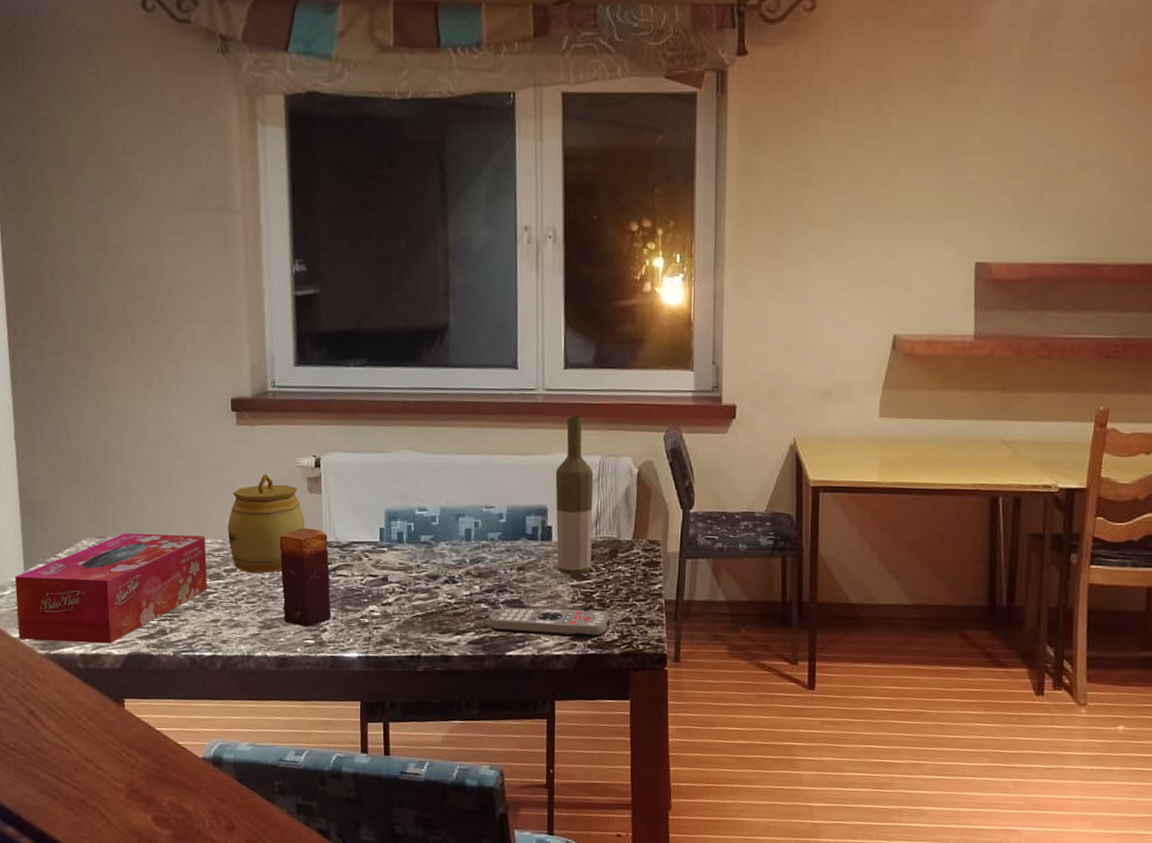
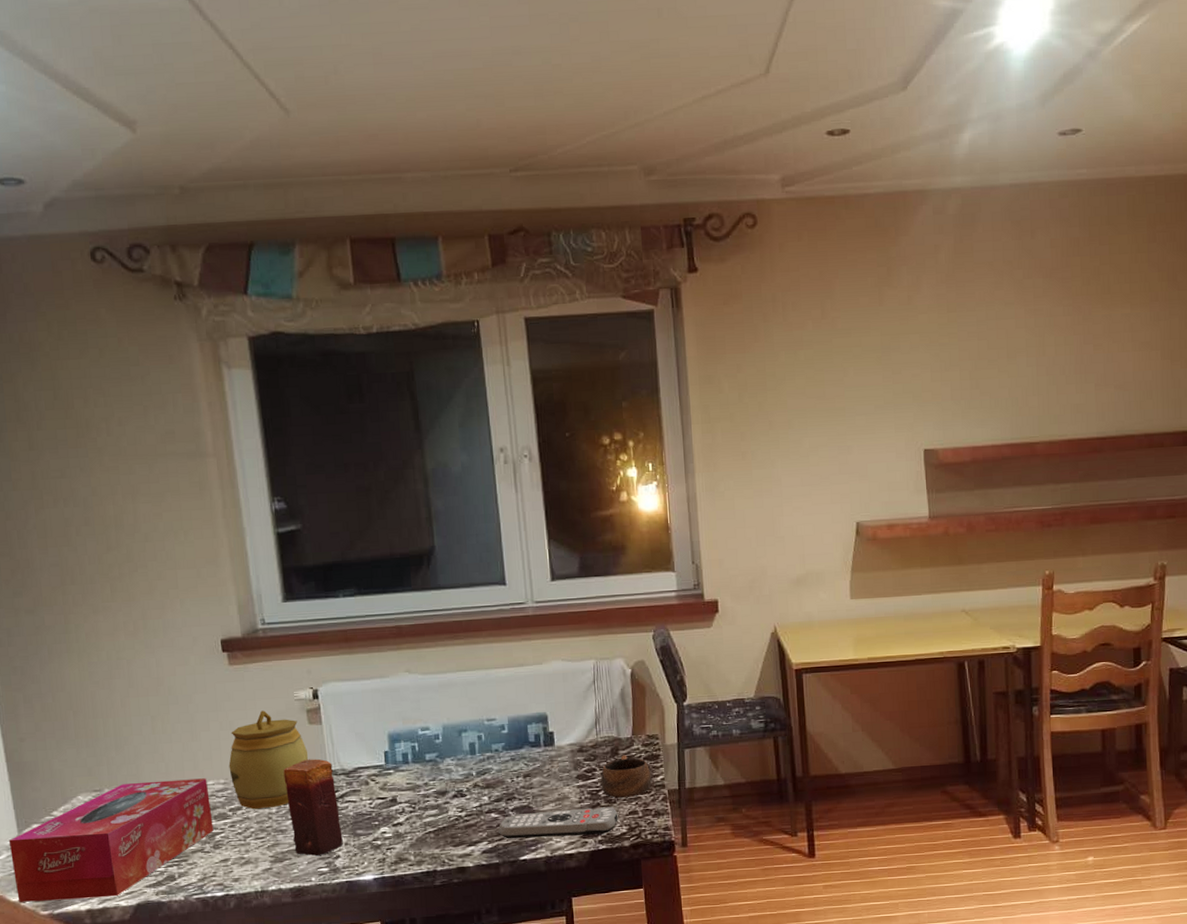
bottle: present [555,416,594,576] -> none [552,625,595,777]
cup: none [595,558,649,603] -> present [600,755,652,798]

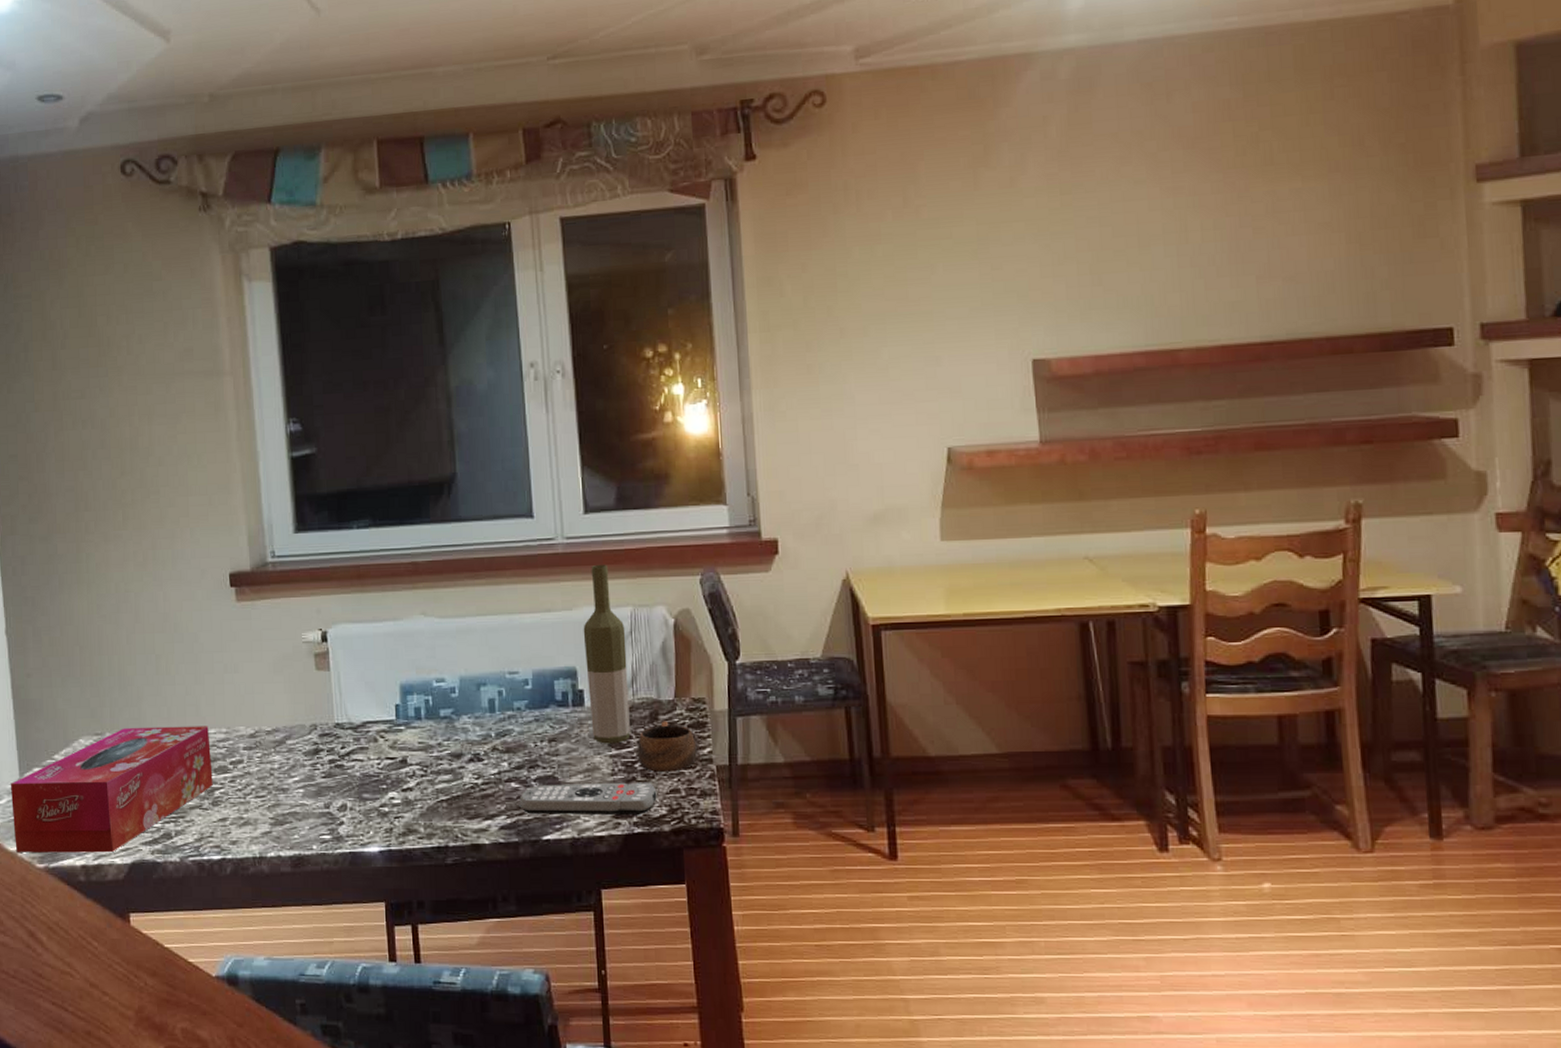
jar: present [228,710,308,810] -> none [231,653,314,764]
candle: present [283,758,343,856] -> none [288,709,348,820]
bottle: none [552,625,595,777] -> present [583,565,631,744]

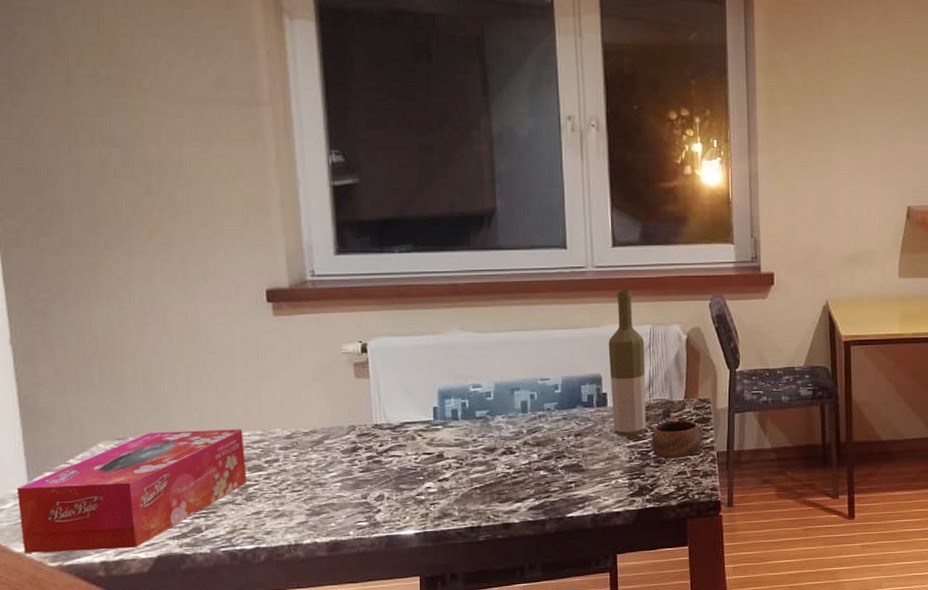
remote control: present [519,782,657,815] -> none [547,466,667,497]

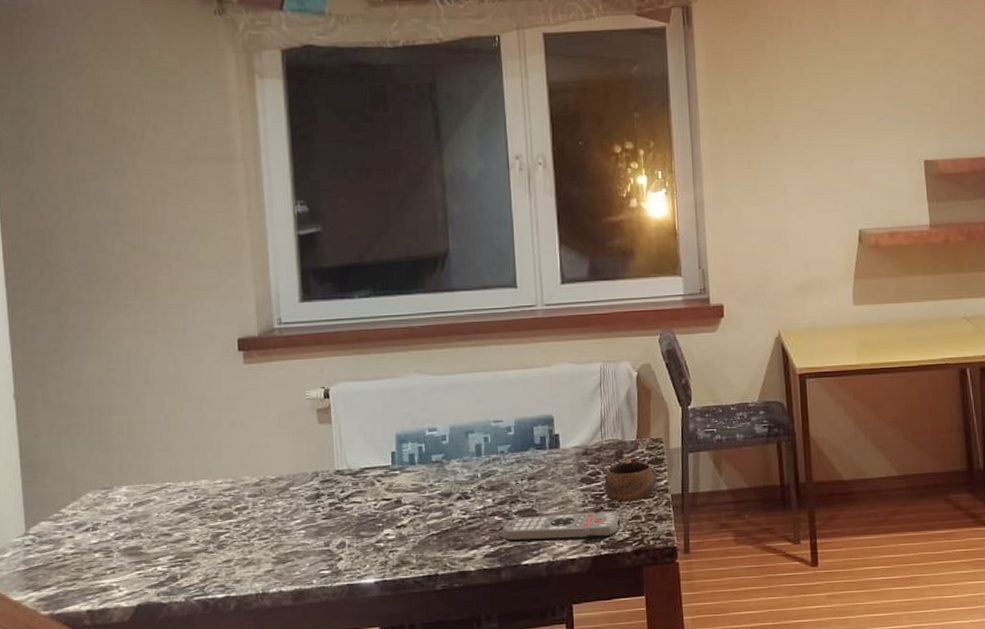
tissue box: present [16,429,247,553] -> none [15,477,219,602]
remote control: none [547,466,667,497] -> present [501,511,621,543]
bottle: present [608,290,646,437] -> none [559,327,599,480]

